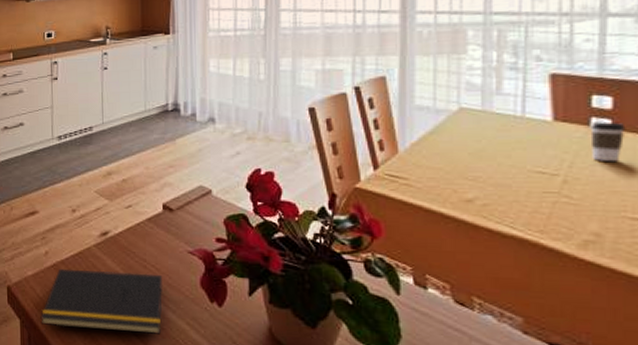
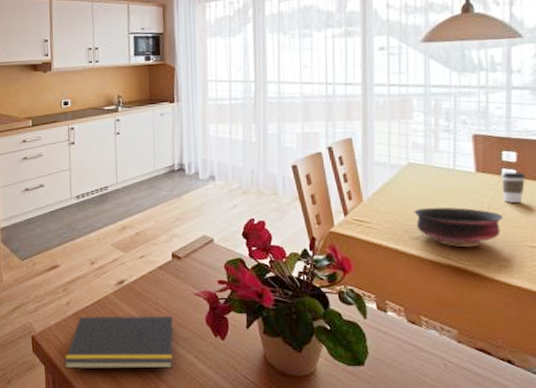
bowl: none [466,163,591,215] -> present [414,207,503,248]

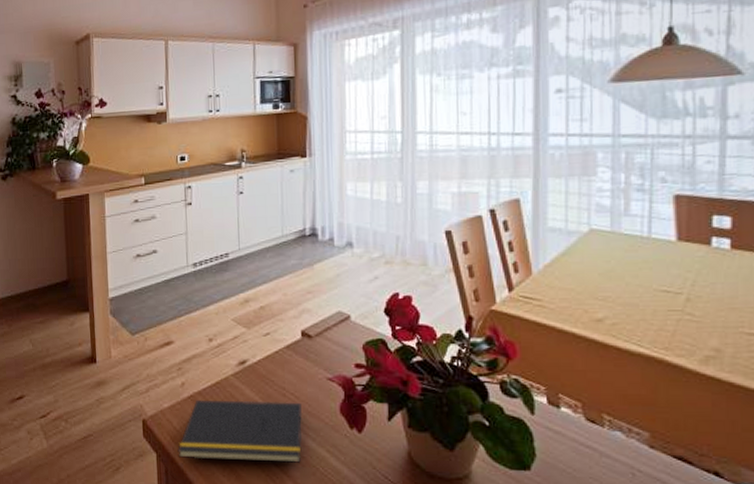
bowl: present [414,207,503,248] -> none [596,283,712,333]
coffee cup: present [501,171,526,203] -> none [711,241,744,279]

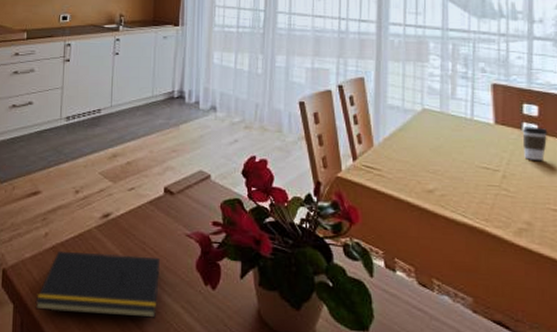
coffee cup: none [711,241,744,279] -> present [522,126,548,160]

